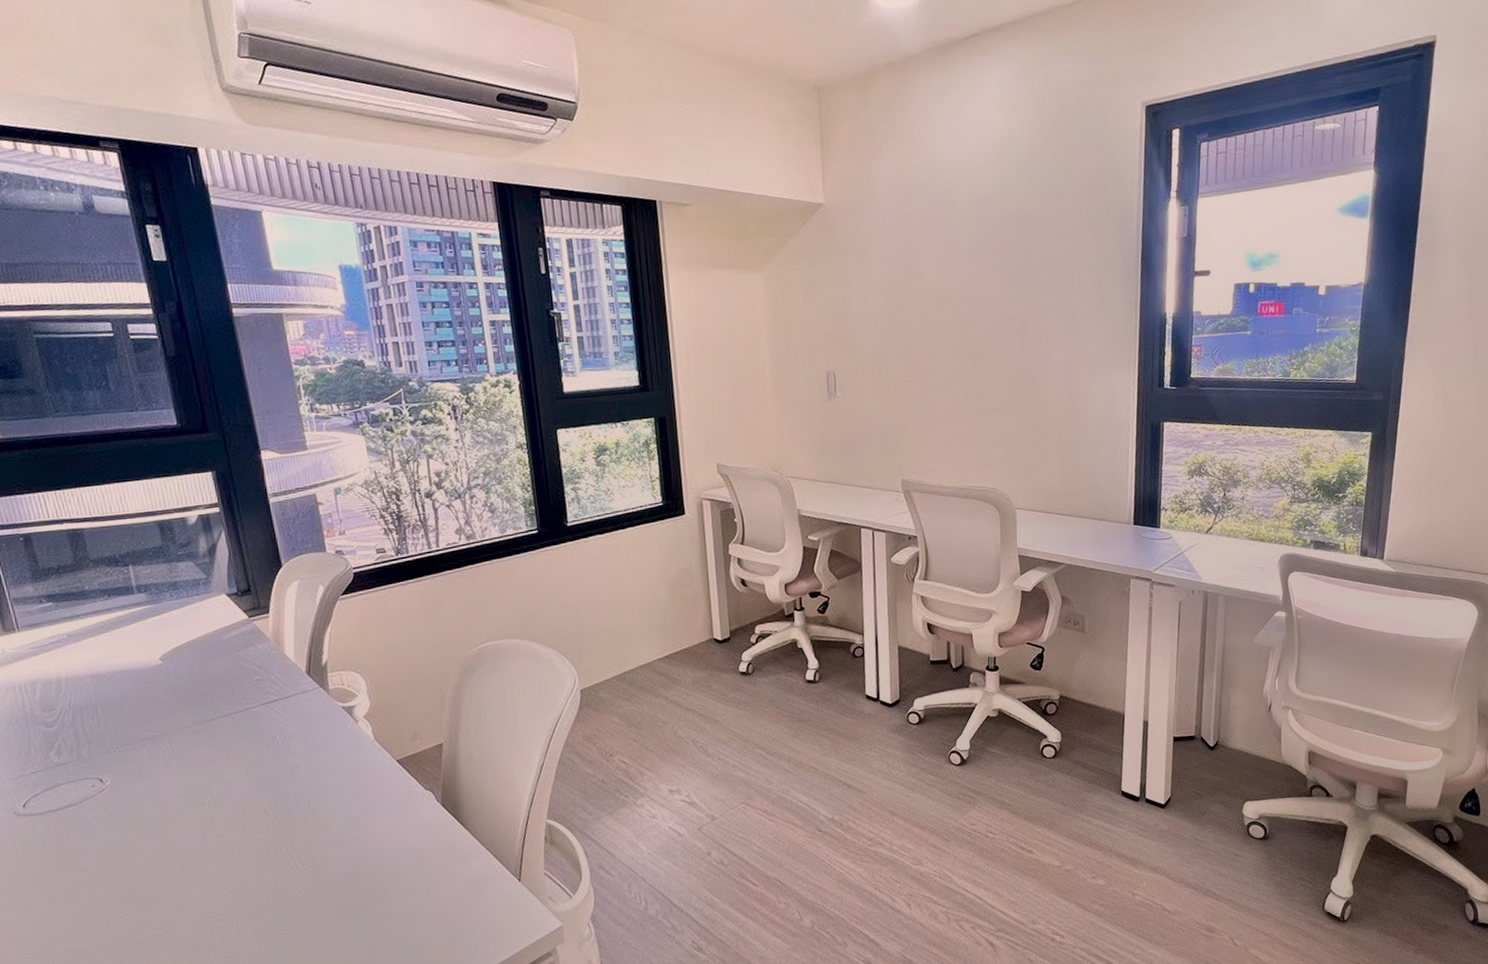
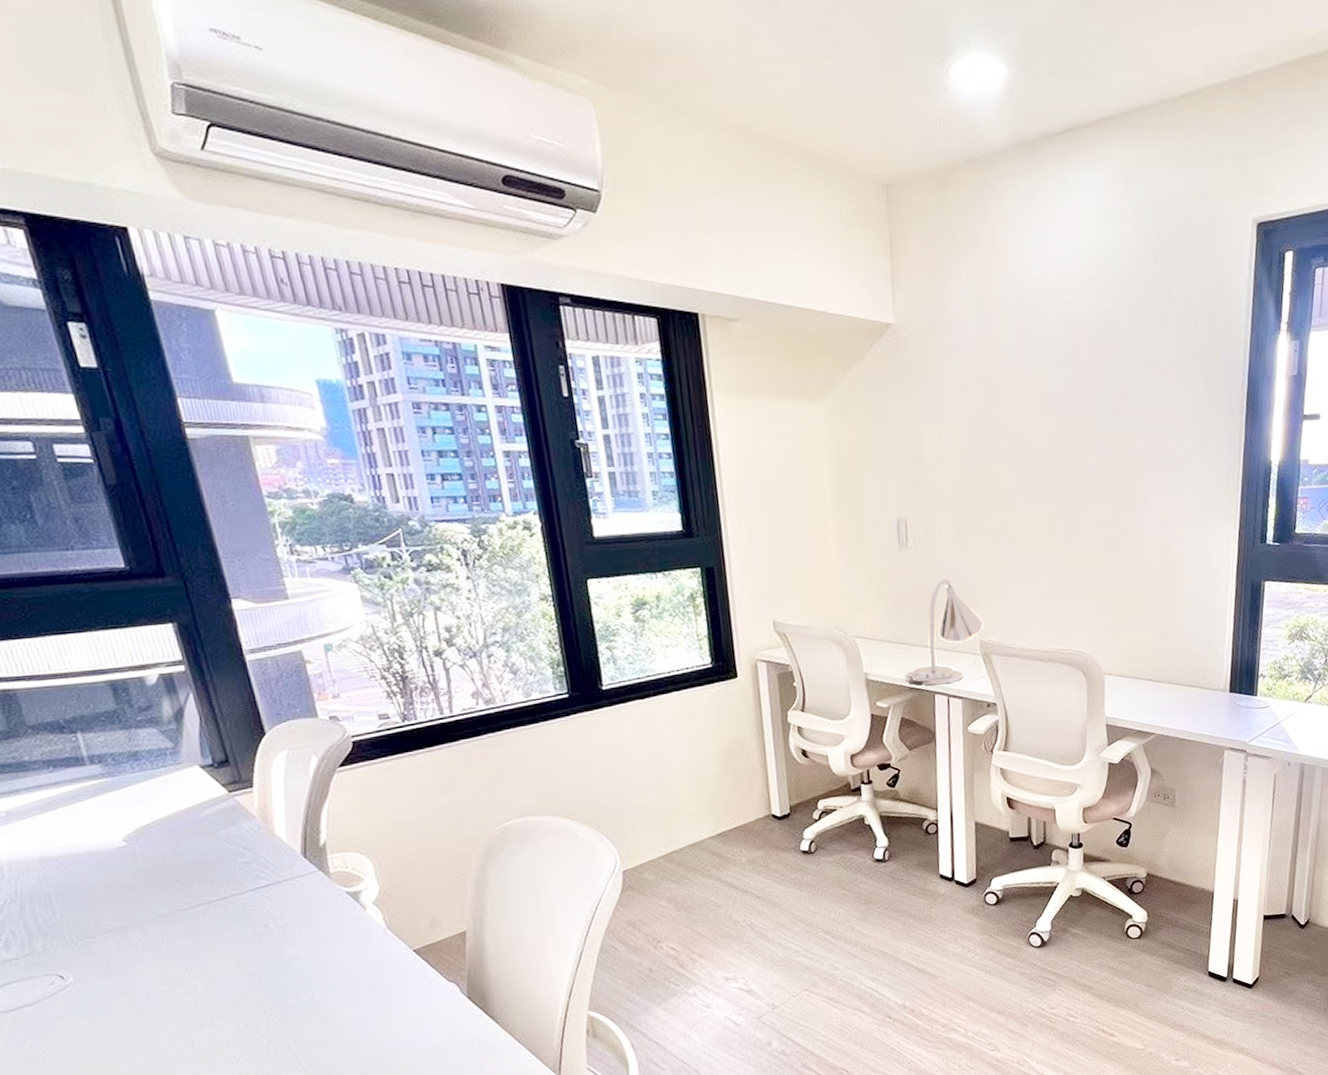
table lamp: none [834,424,904,520] -> present [905,578,983,686]

